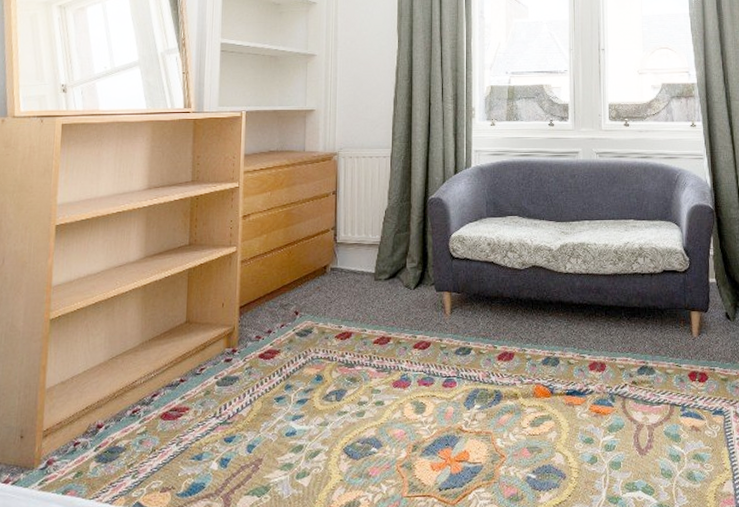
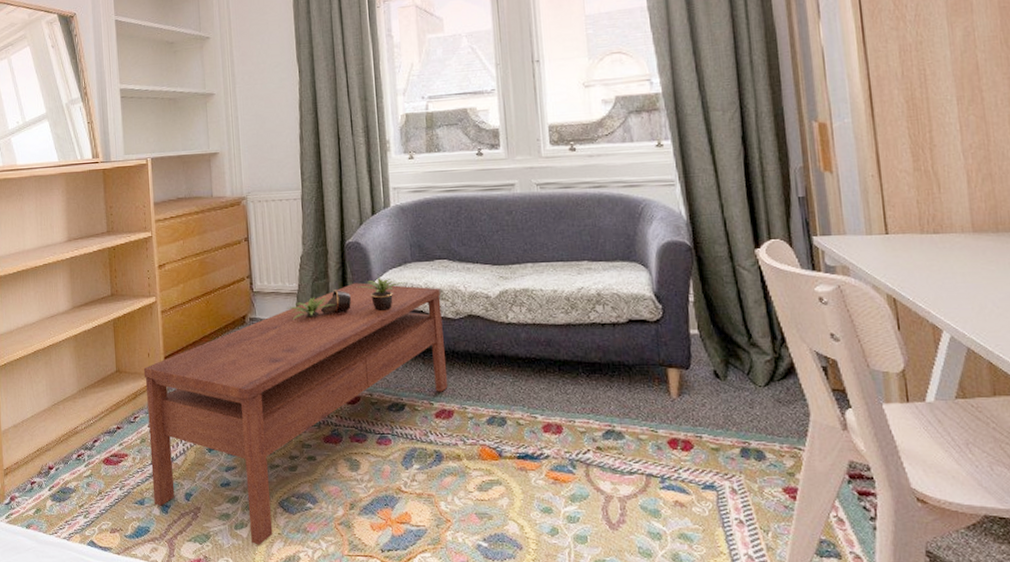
coffee table: none [212,235,511,494] -> present [143,282,448,545]
potted plant: none [368,230,481,270] -> present [286,277,406,320]

